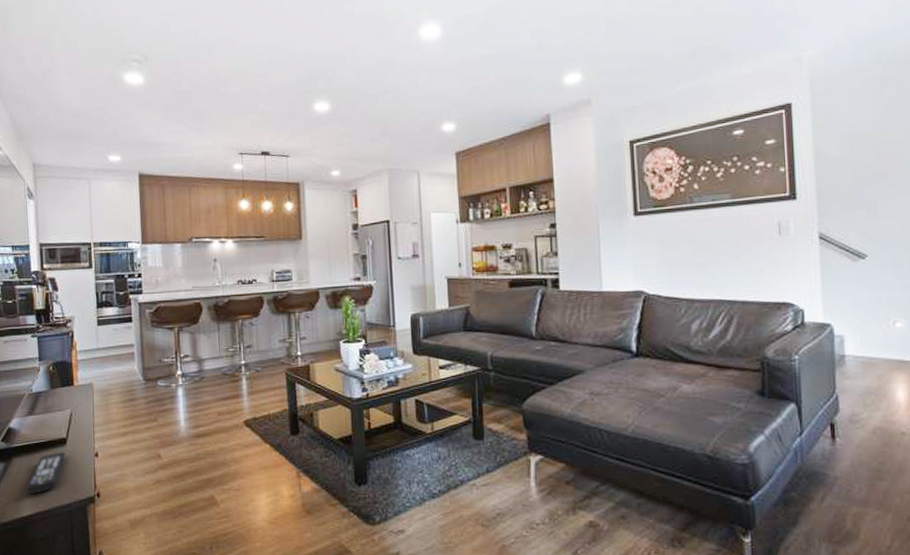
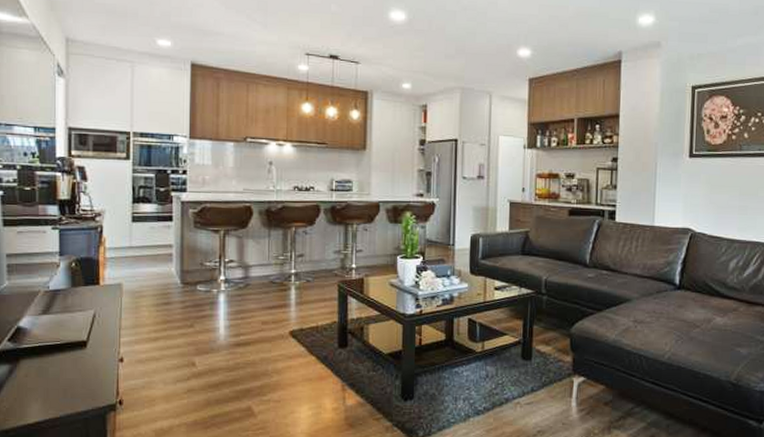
remote control: present [25,452,66,494] -> none [34,355,85,400]

